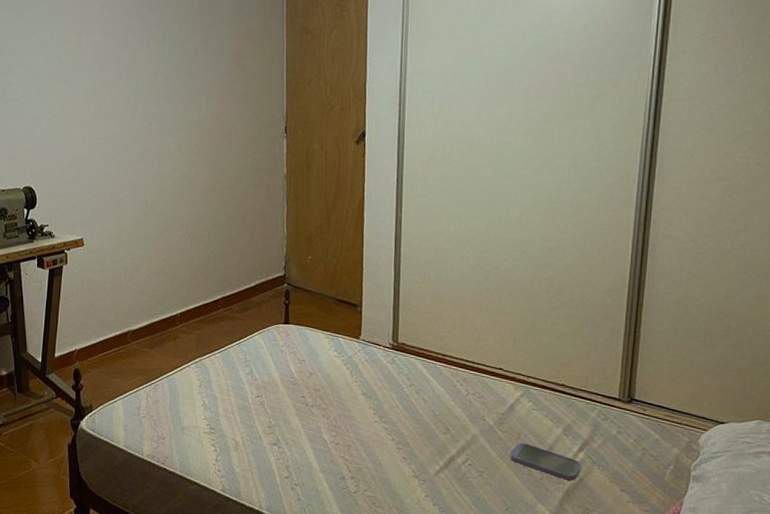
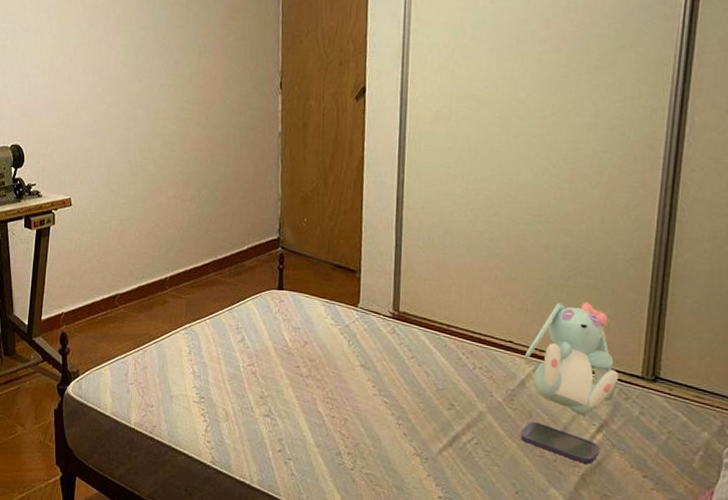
stuffed animal: none [514,330,599,436] -> present [525,302,619,415]

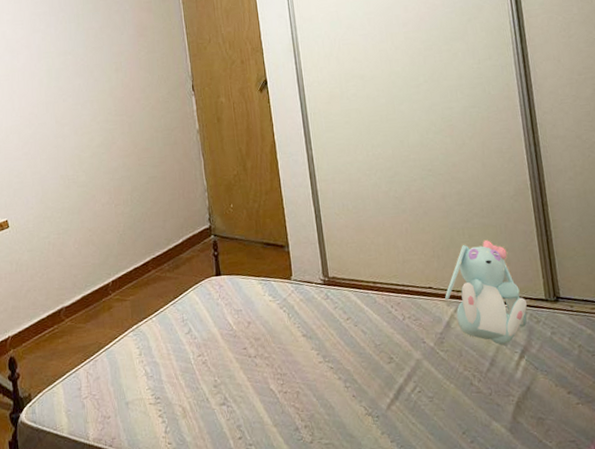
mobile phone: present [520,422,600,464] -> none [455,360,527,392]

